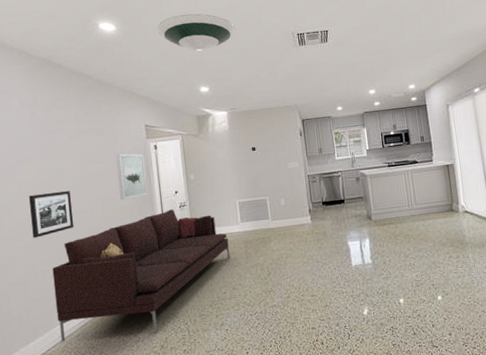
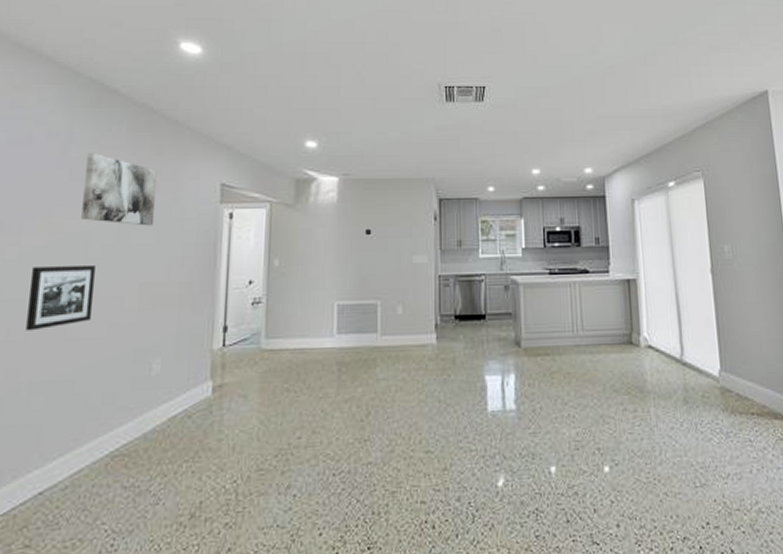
wall art: none [50,112,104,161] -> present [81,152,157,226]
sofa: present [52,209,231,342] -> none [36,306,316,497]
wall art: present [115,153,148,201] -> none [166,219,212,287]
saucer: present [157,13,236,52] -> none [258,44,365,94]

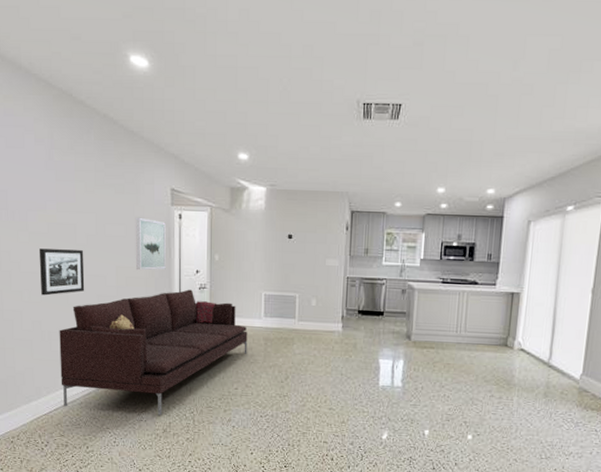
sofa: none [36,306,316,497] -> present [59,289,248,415]
wall art: present [81,152,157,226] -> none [67,157,122,221]
wall art: none [166,219,212,287] -> present [135,217,166,271]

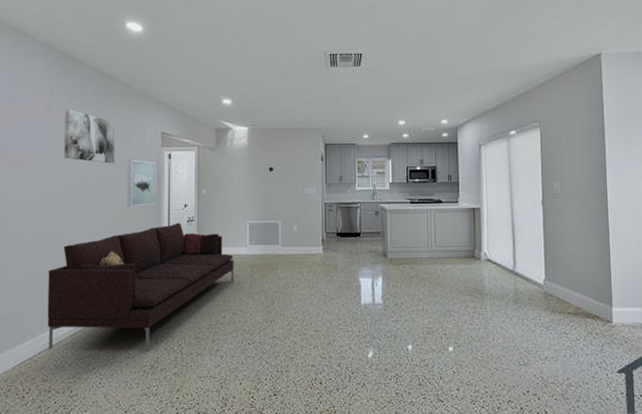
picture frame: present [38,248,85,296] -> none [33,192,77,237]
wall art: none [67,157,122,221] -> present [64,109,116,164]

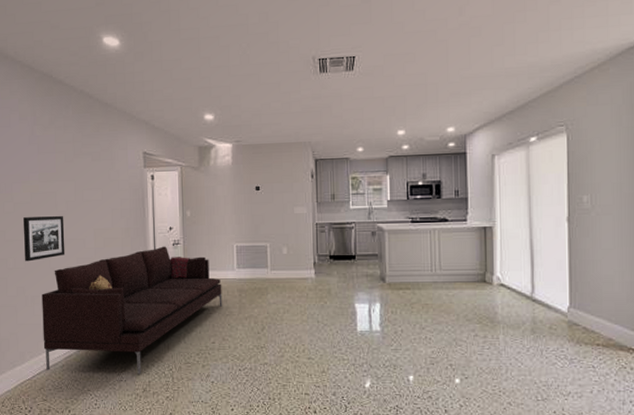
picture frame: none [33,192,77,237] -> present [22,216,65,262]
wall art: present [64,109,116,164] -> none [48,131,99,187]
wall art: present [126,159,156,208] -> none [110,181,141,231]

